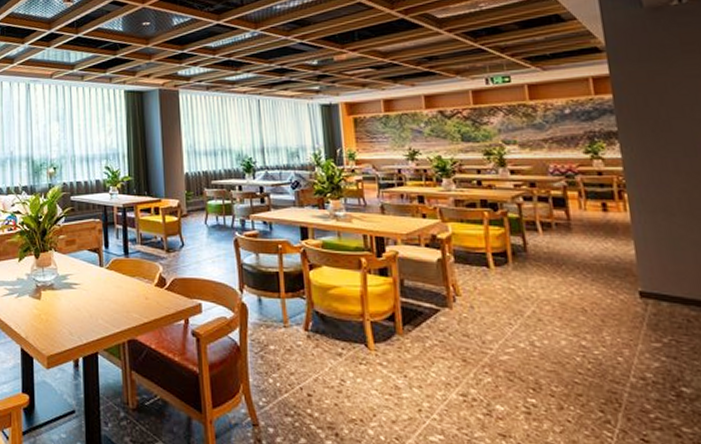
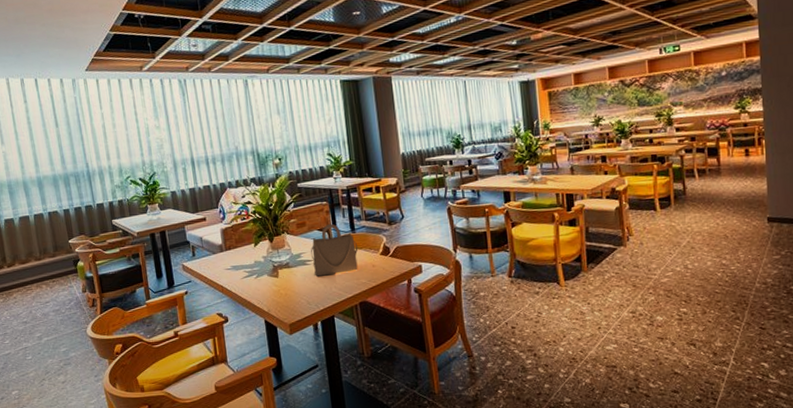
handbag: none [77,245,131,304] -> present [310,224,358,276]

